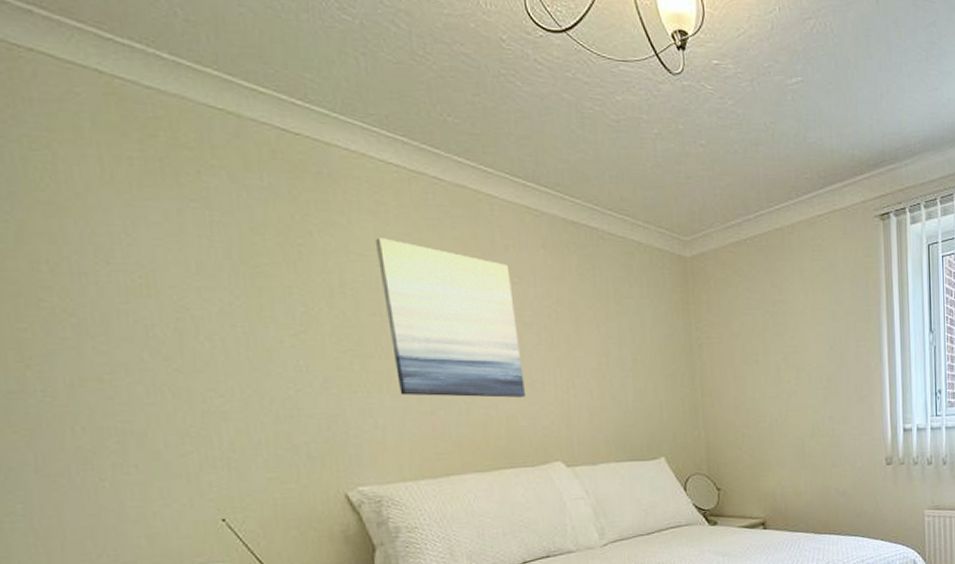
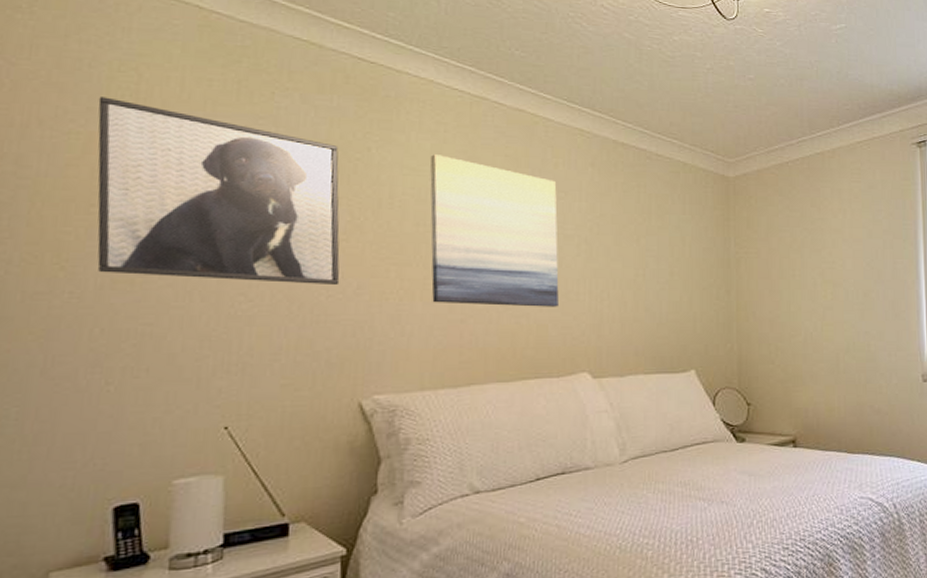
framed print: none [17,180,306,380] -> present [97,97,340,286]

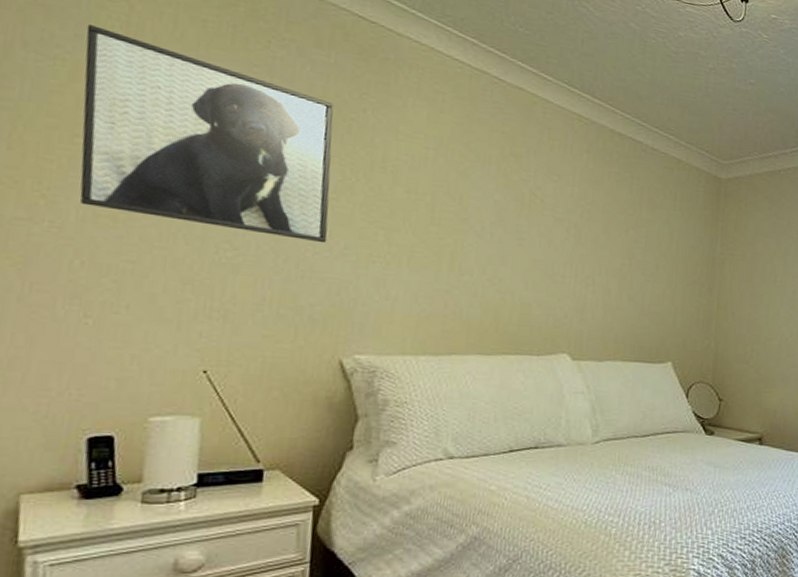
wall art: present [430,154,559,307] -> none [419,123,551,288]

